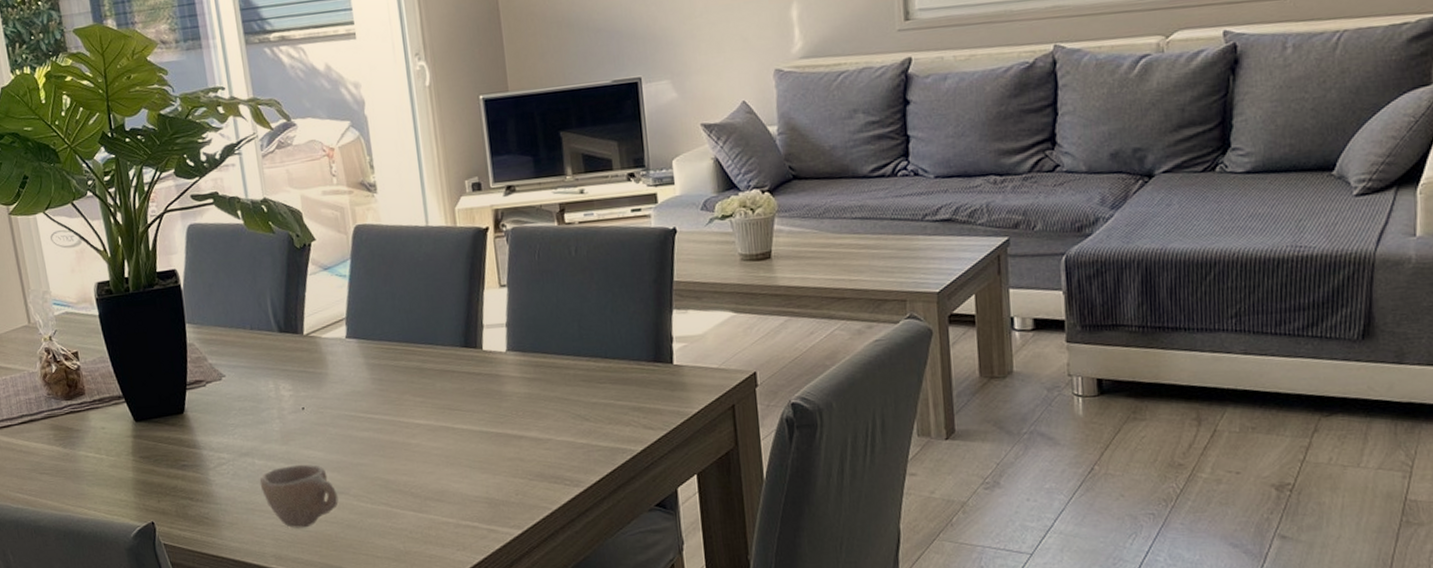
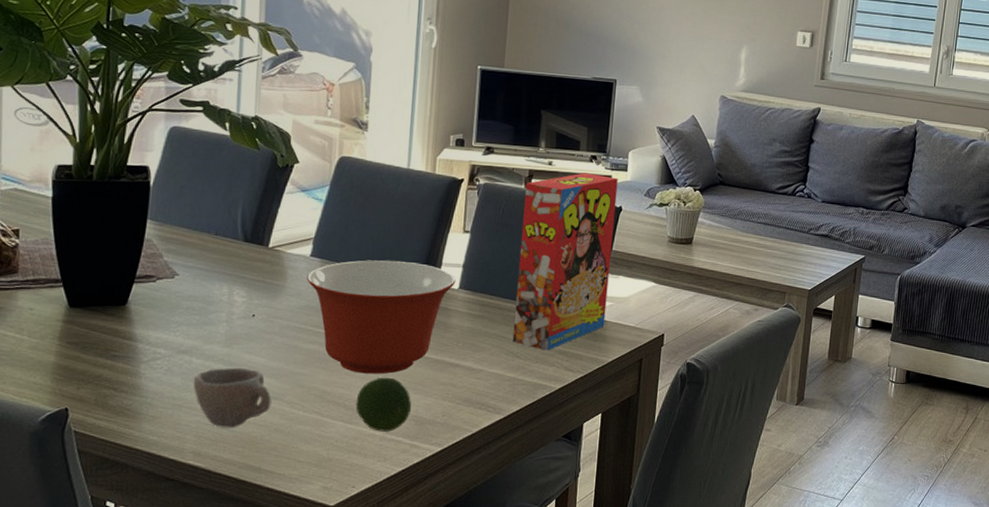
mixing bowl: none [347,328,502,457] -> present [307,260,456,374]
fruit: none [422,458,482,518] -> present [355,377,412,432]
cereal box: none [558,194,682,409] -> present [512,173,618,351]

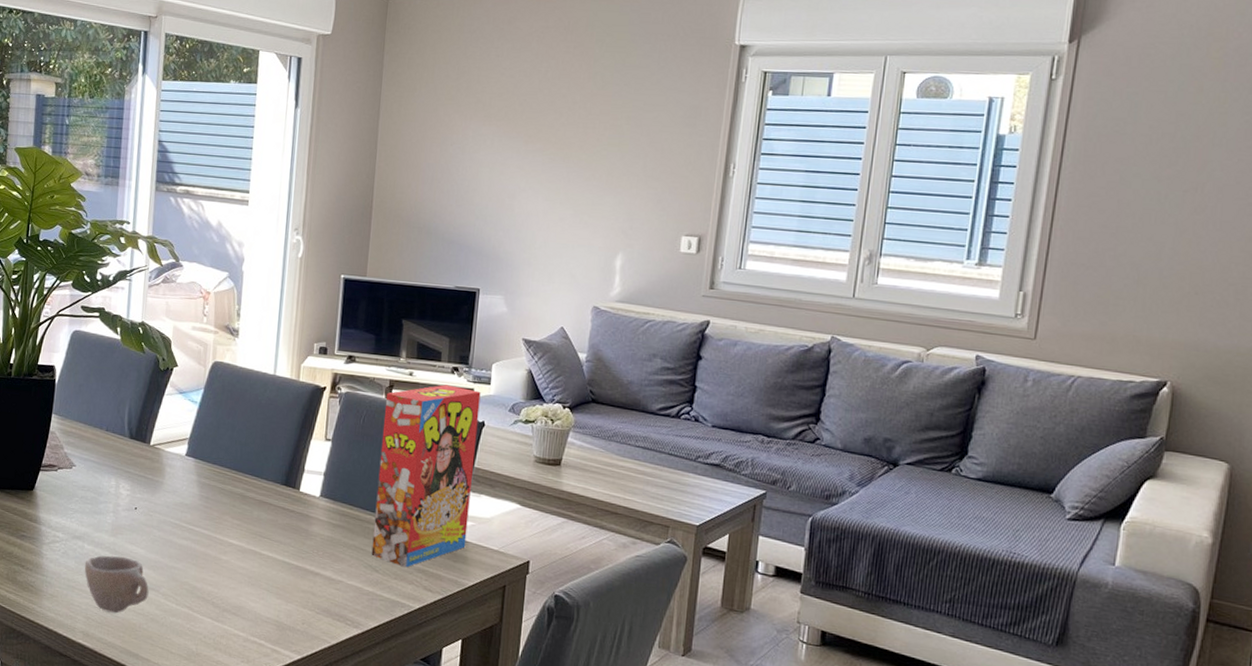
mixing bowl: present [307,260,456,374] -> none [182,462,317,576]
fruit: present [355,377,412,432] -> none [222,578,274,634]

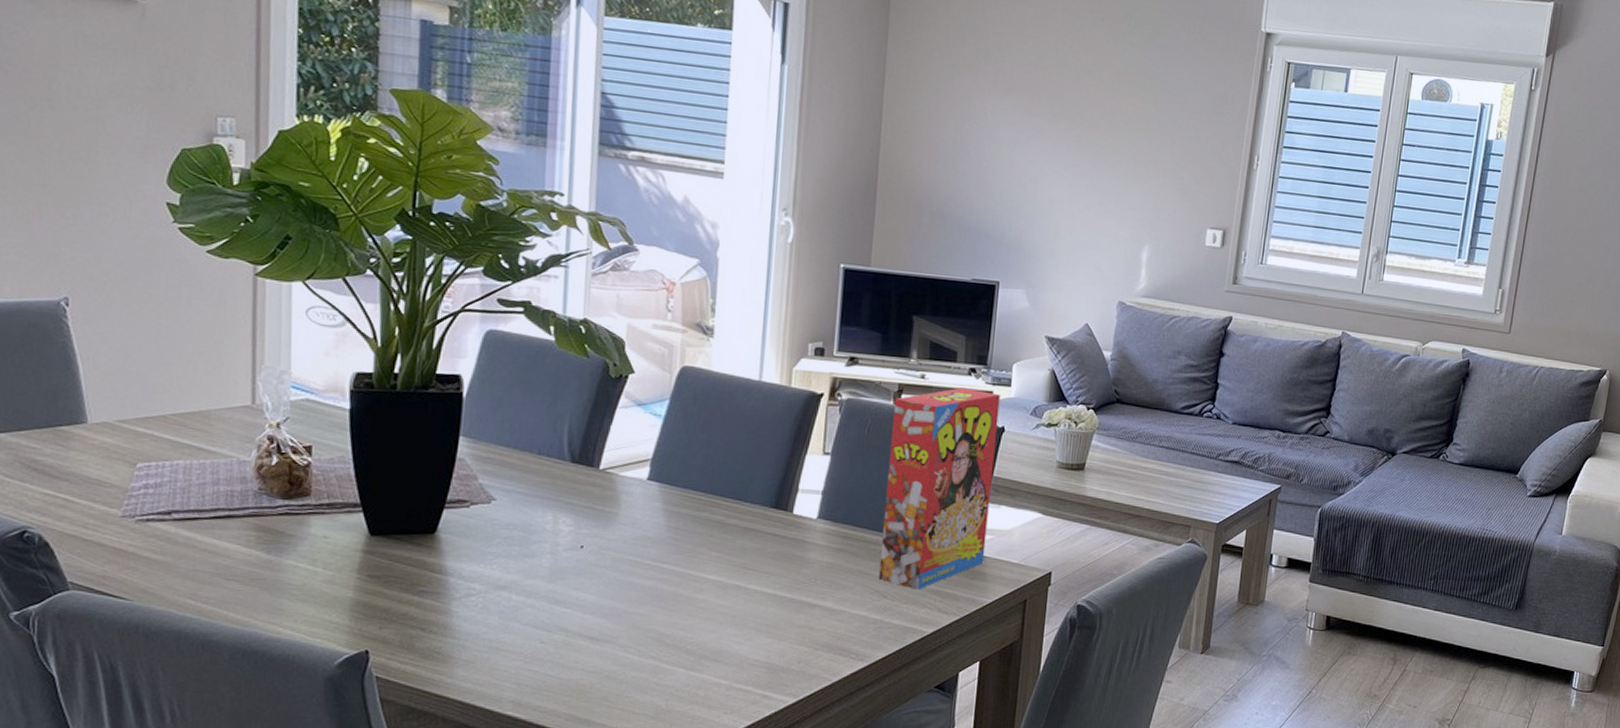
cup: present [84,555,149,614] -> none [512,605,602,675]

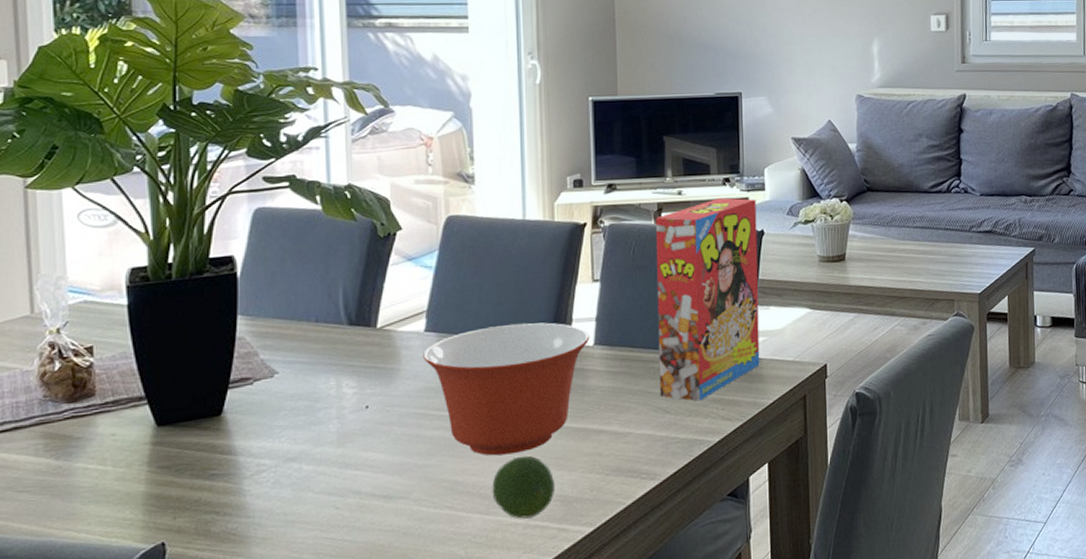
mixing bowl: none [643,485,814,615] -> present [423,322,590,456]
fruit: none [699,618,763,680] -> present [492,455,556,519]

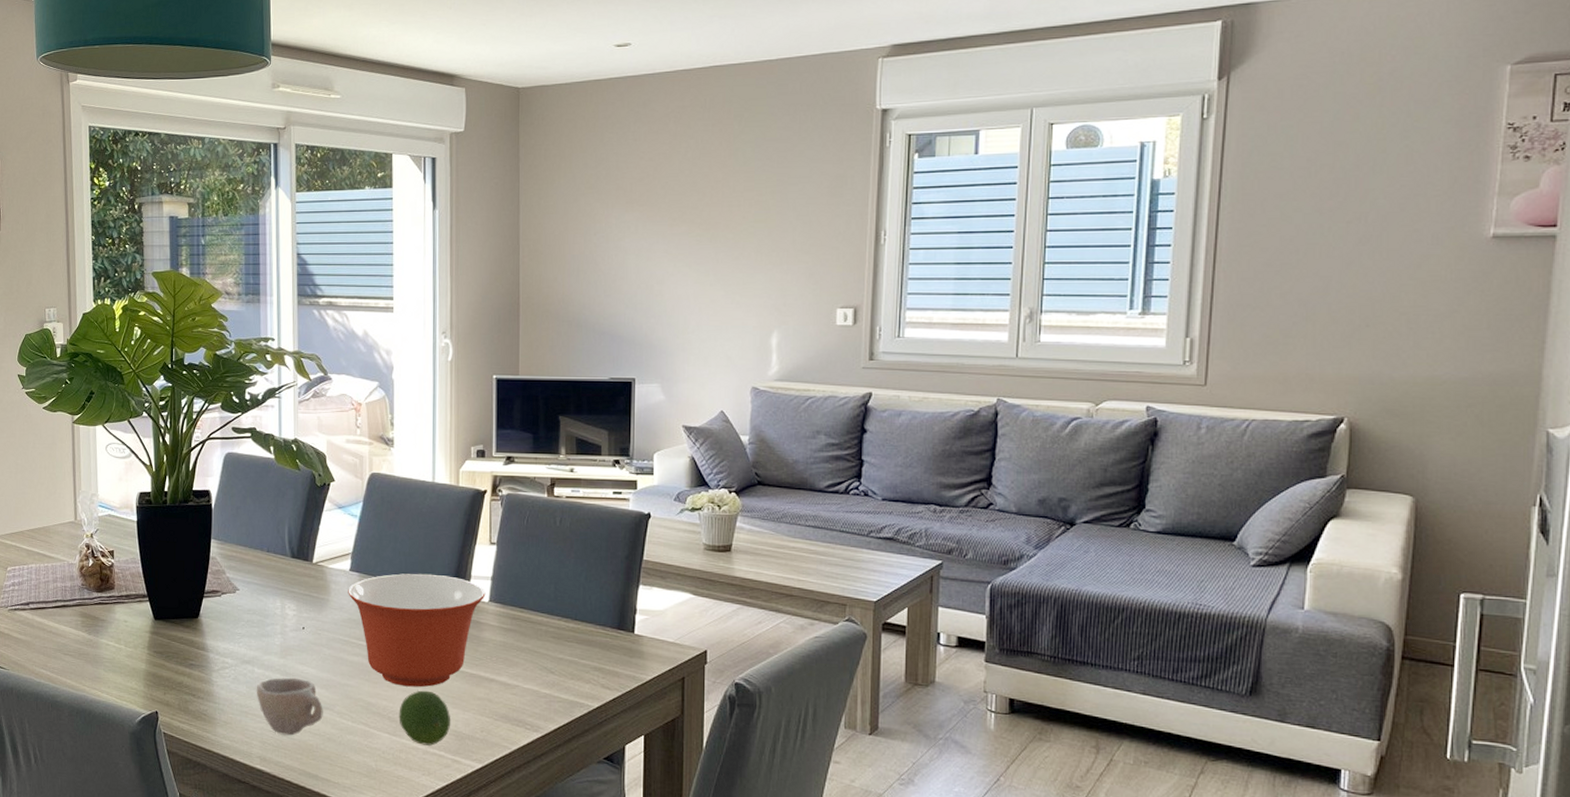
cup: none [305,468,396,541] -> present [256,677,323,736]
cereal box: present [655,198,760,401] -> none [546,478,644,667]

